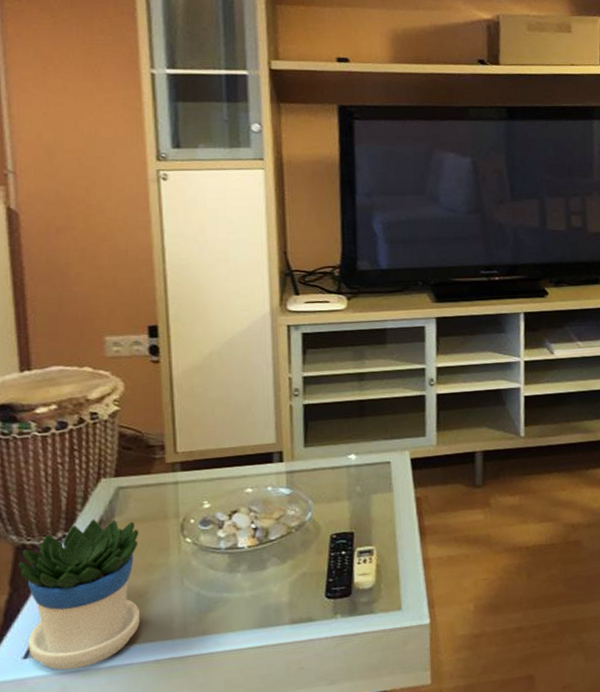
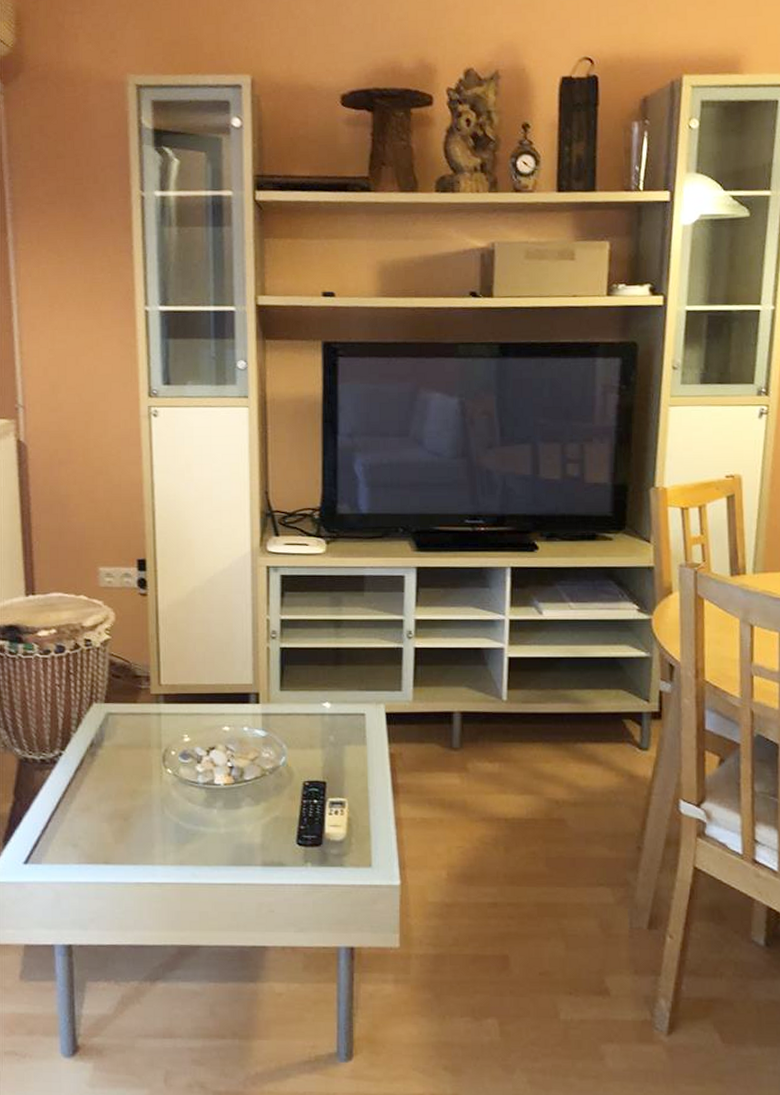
flowerpot: present [18,519,141,671] -> none [21,741,126,880]

